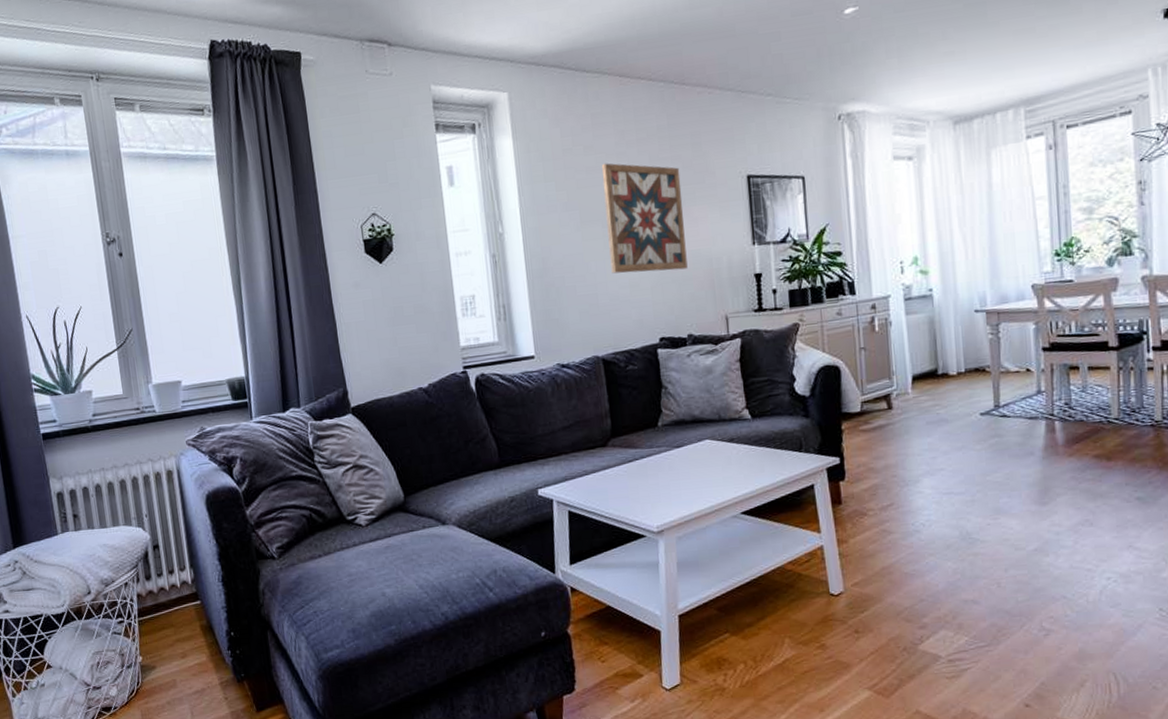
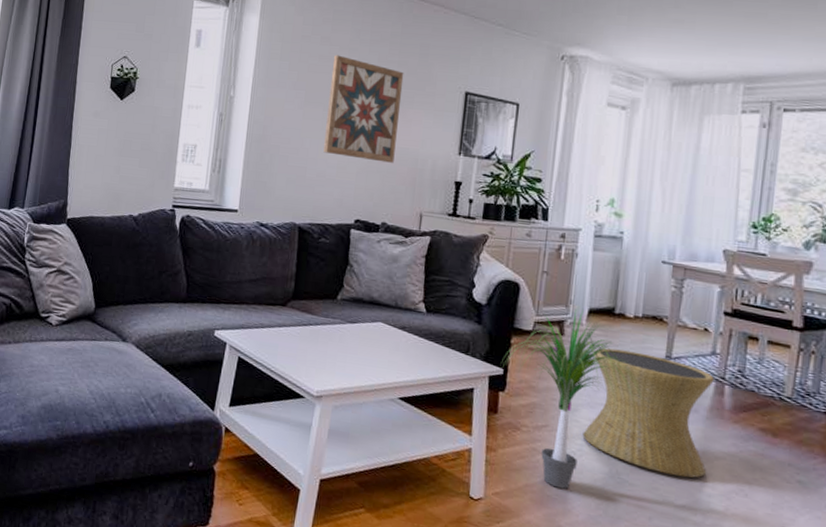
potted plant: none [836,377,979,563] -> present [502,309,642,489]
side table: none [924,408,1051,523] -> present [582,348,714,478]

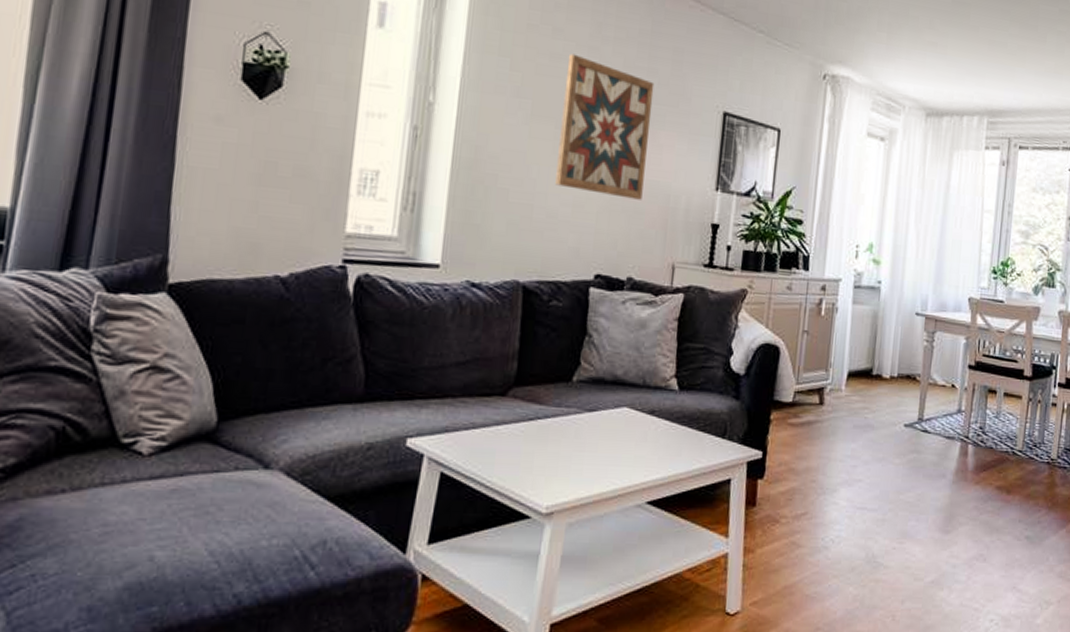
potted plant: present [502,309,642,489] -> none [761,372,897,584]
side table: present [582,348,714,478] -> none [841,415,960,551]

